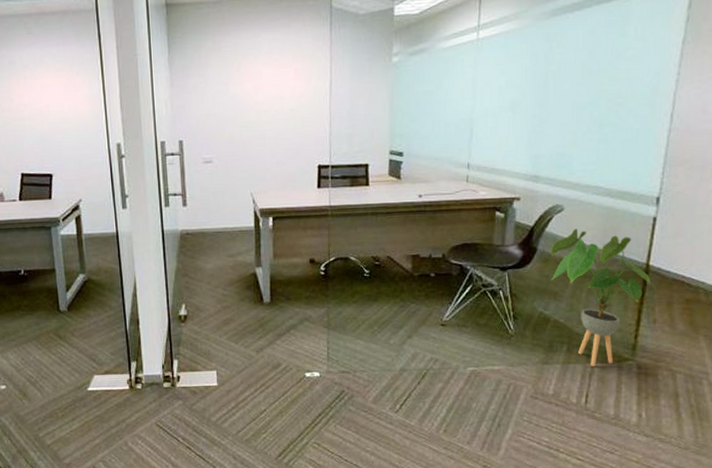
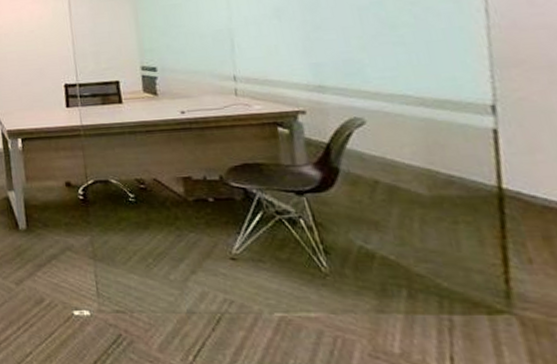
house plant: present [551,228,651,367] -> none [357,144,512,320]

